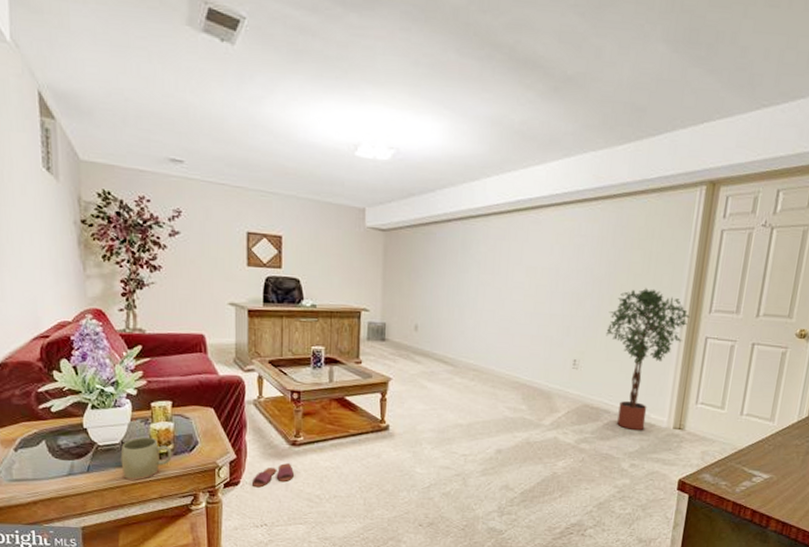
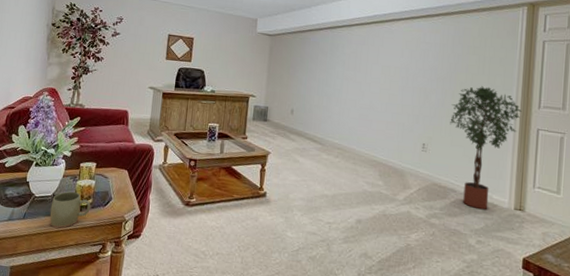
slippers: present [253,463,294,488] -> none [151,221,185,241]

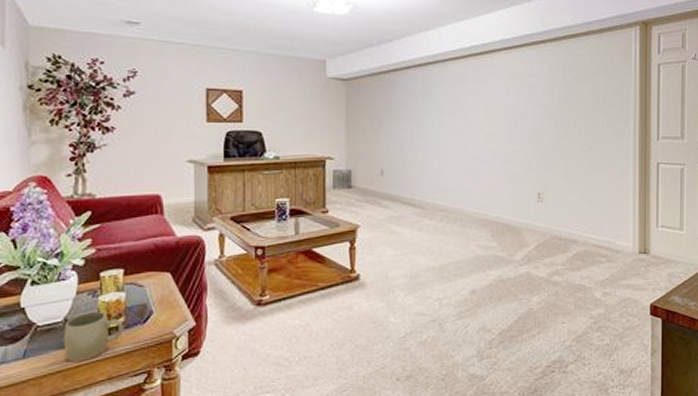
potted tree: present [450,86,522,210] -> none [566,121,640,259]

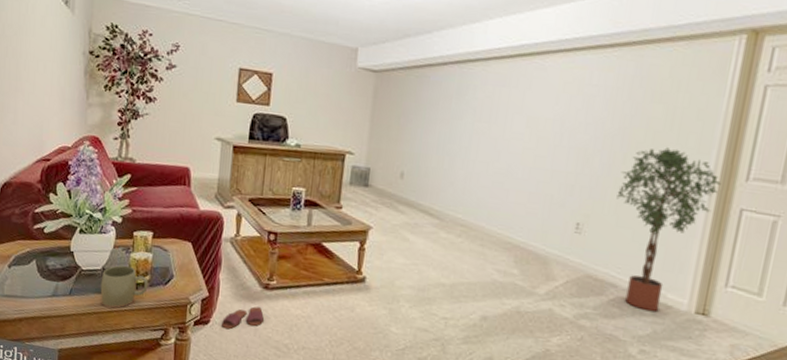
slippers: none [214,326,259,356] -> present [222,306,264,329]
potted tree: none [566,121,640,259] -> present [616,147,721,312]

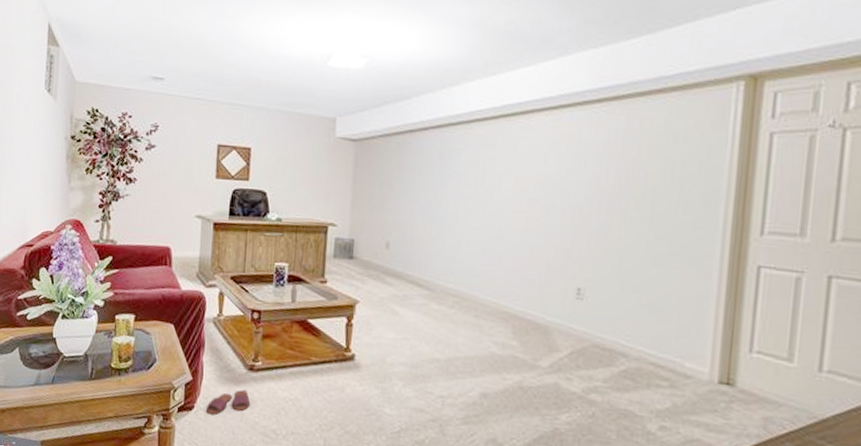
mug: present [100,265,148,308] -> none [82,350,131,396]
potted tree: present [616,147,721,312] -> none [619,203,733,383]

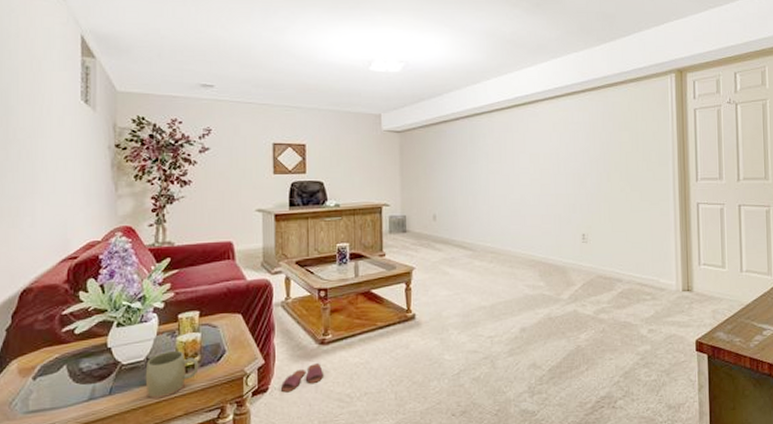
mug: none [82,350,131,396] -> present [145,350,199,399]

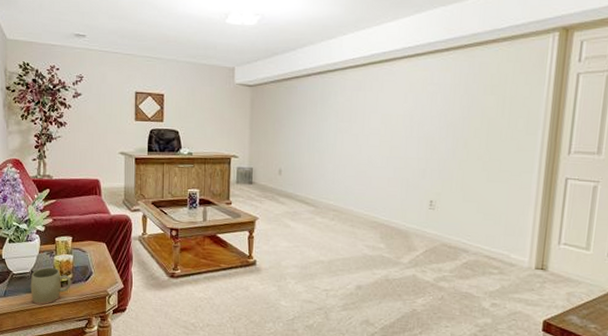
slippers: present [281,363,323,393] -> none [137,293,172,315]

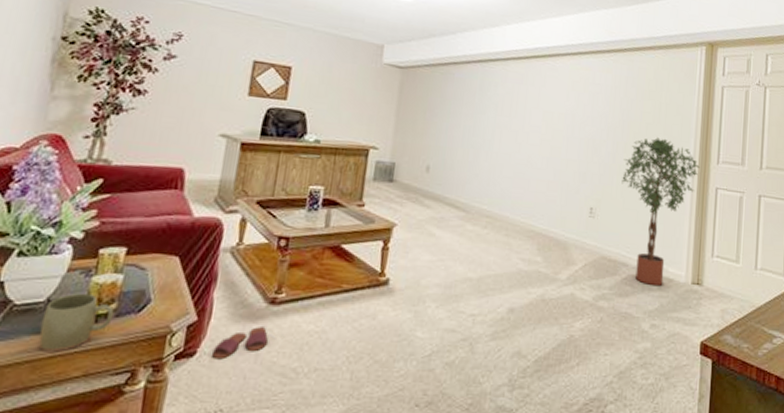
slippers: none [137,293,172,315] -> present [212,327,268,360]
potted tree: none [462,131,548,271] -> present [621,137,700,287]

